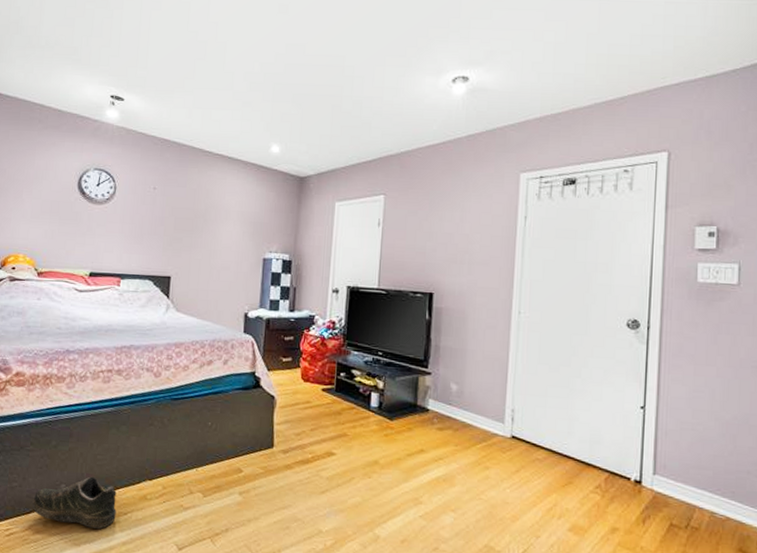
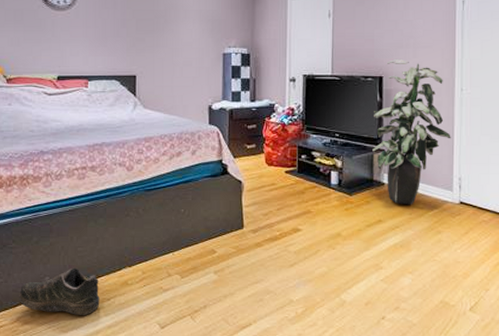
indoor plant: none [418,275,505,436] -> present [372,59,451,205]

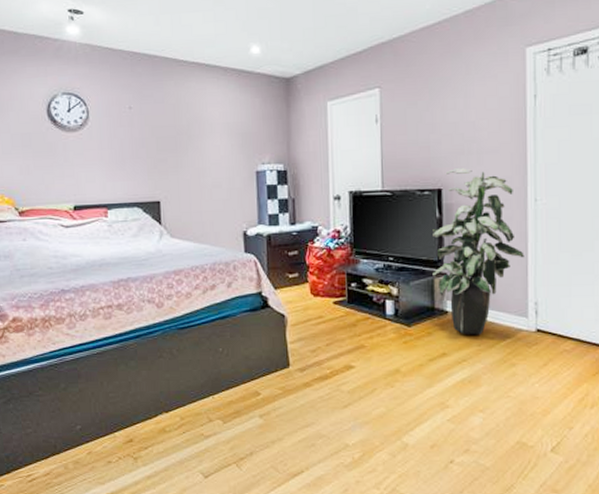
shoe: present [19,267,100,316] -> none [50,415,137,467]

